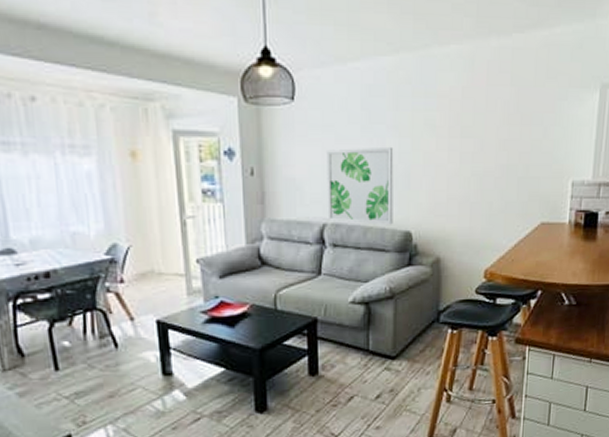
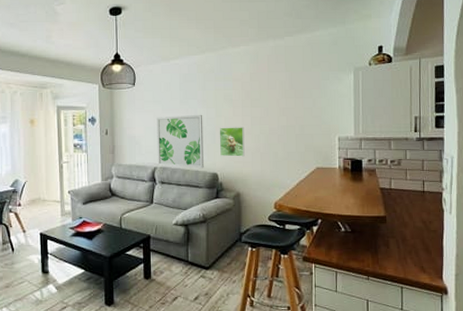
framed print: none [415,166,450,209] -> present [219,127,245,157]

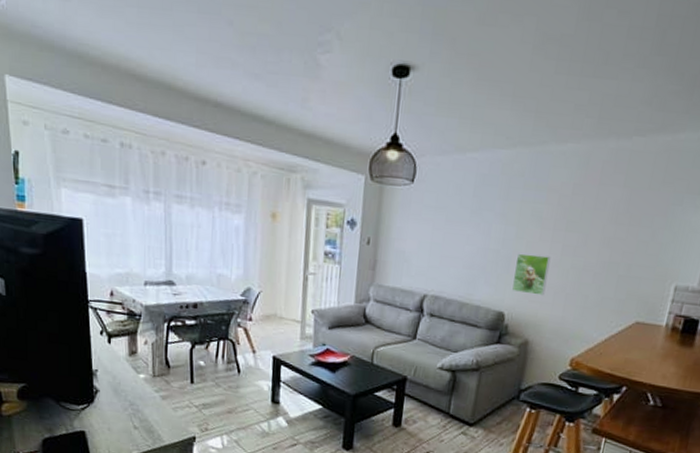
wall art: present [156,114,204,169] -> none [428,229,499,304]

